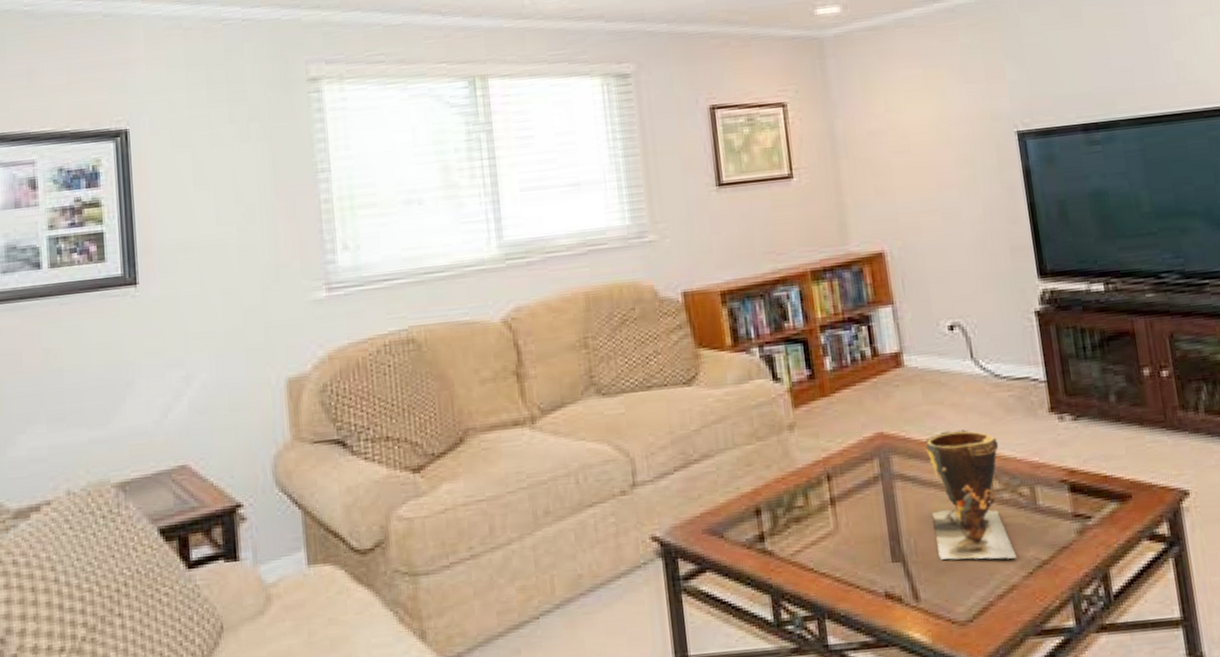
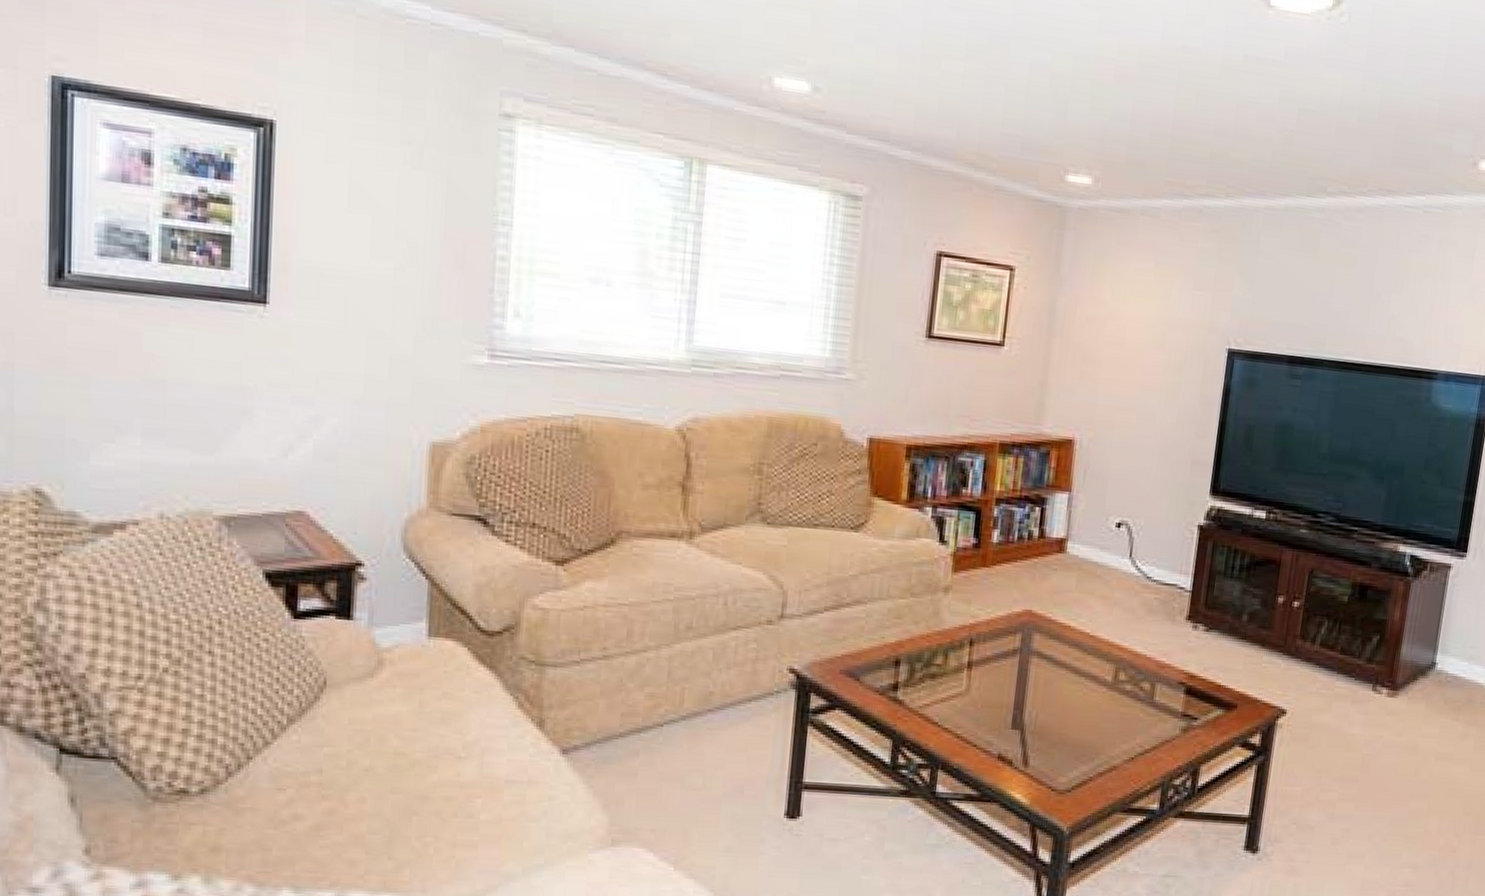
clay pot: present [924,429,1017,560] -> none [1054,619,1134,743]

